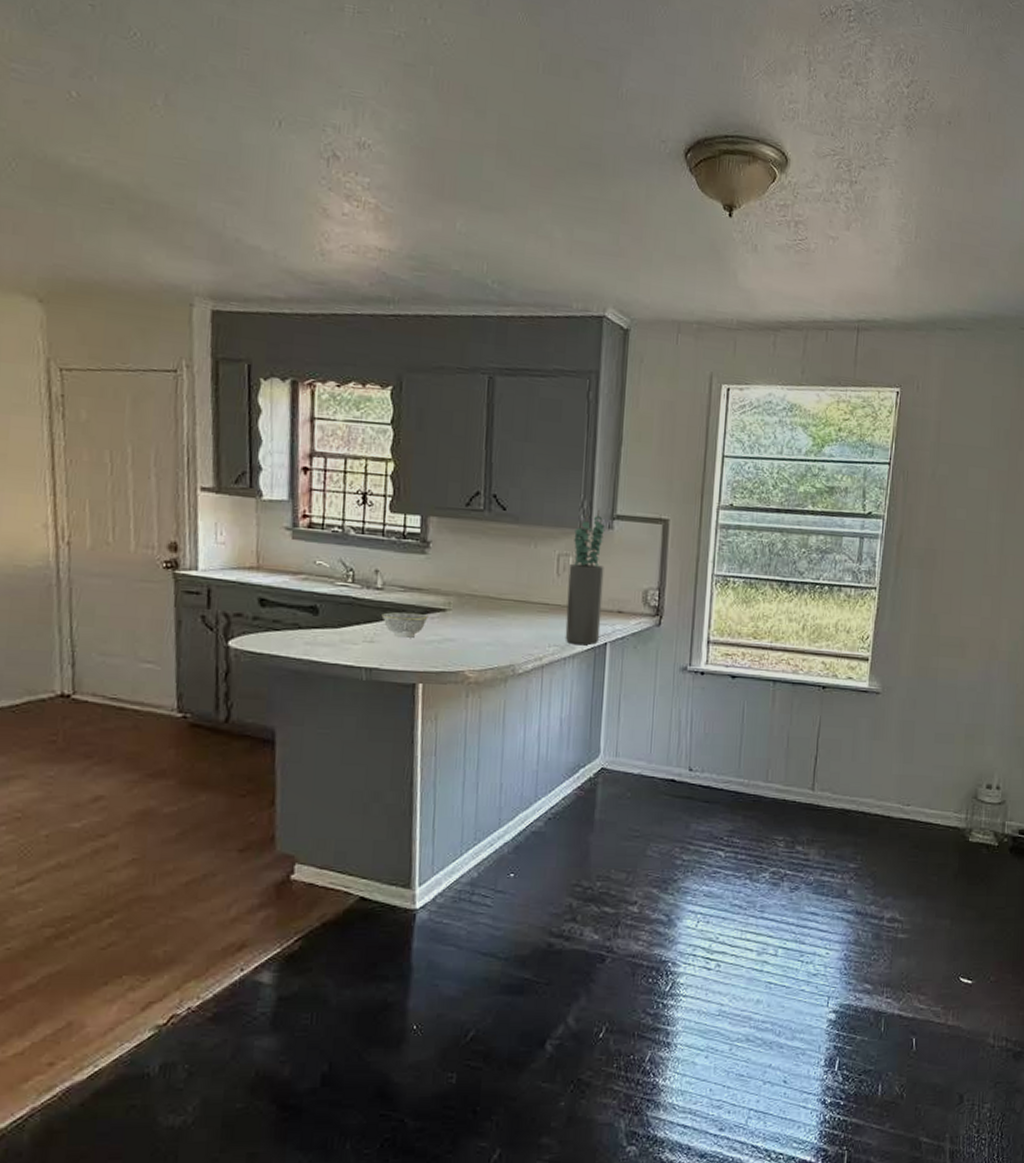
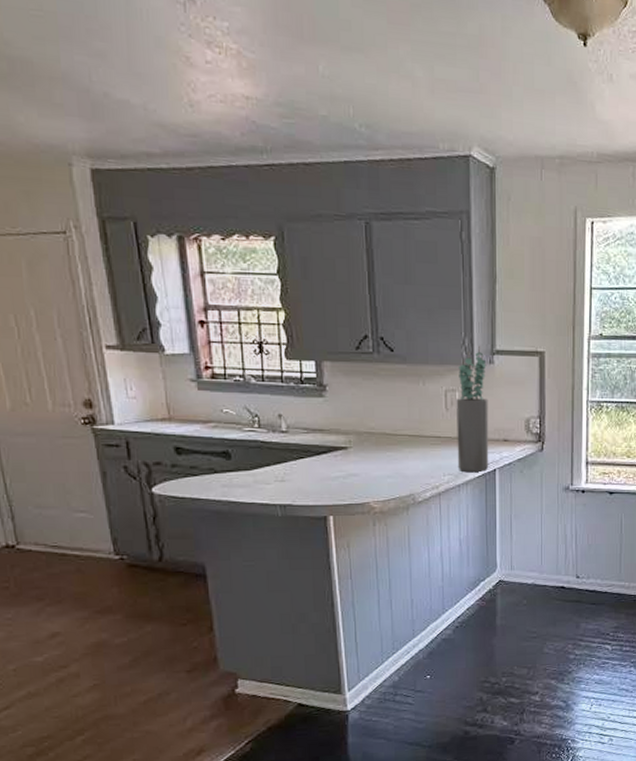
bowl: present [381,611,428,638] -> none [289,452,332,475]

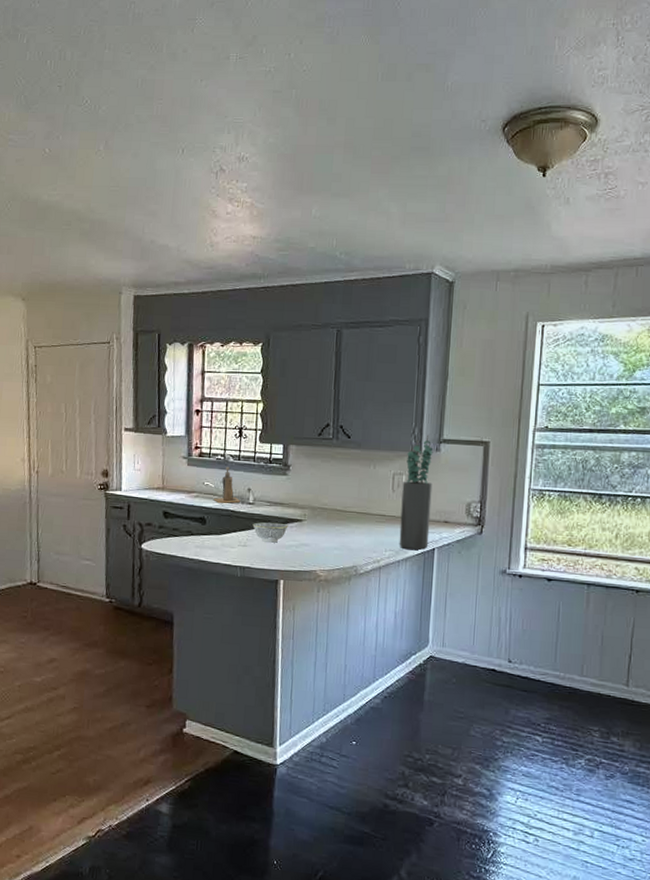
soap dispenser: none [236,389,270,434] -> present [213,466,240,504]
bowl: none [289,452,332,475] -> present [252,522,288,543]

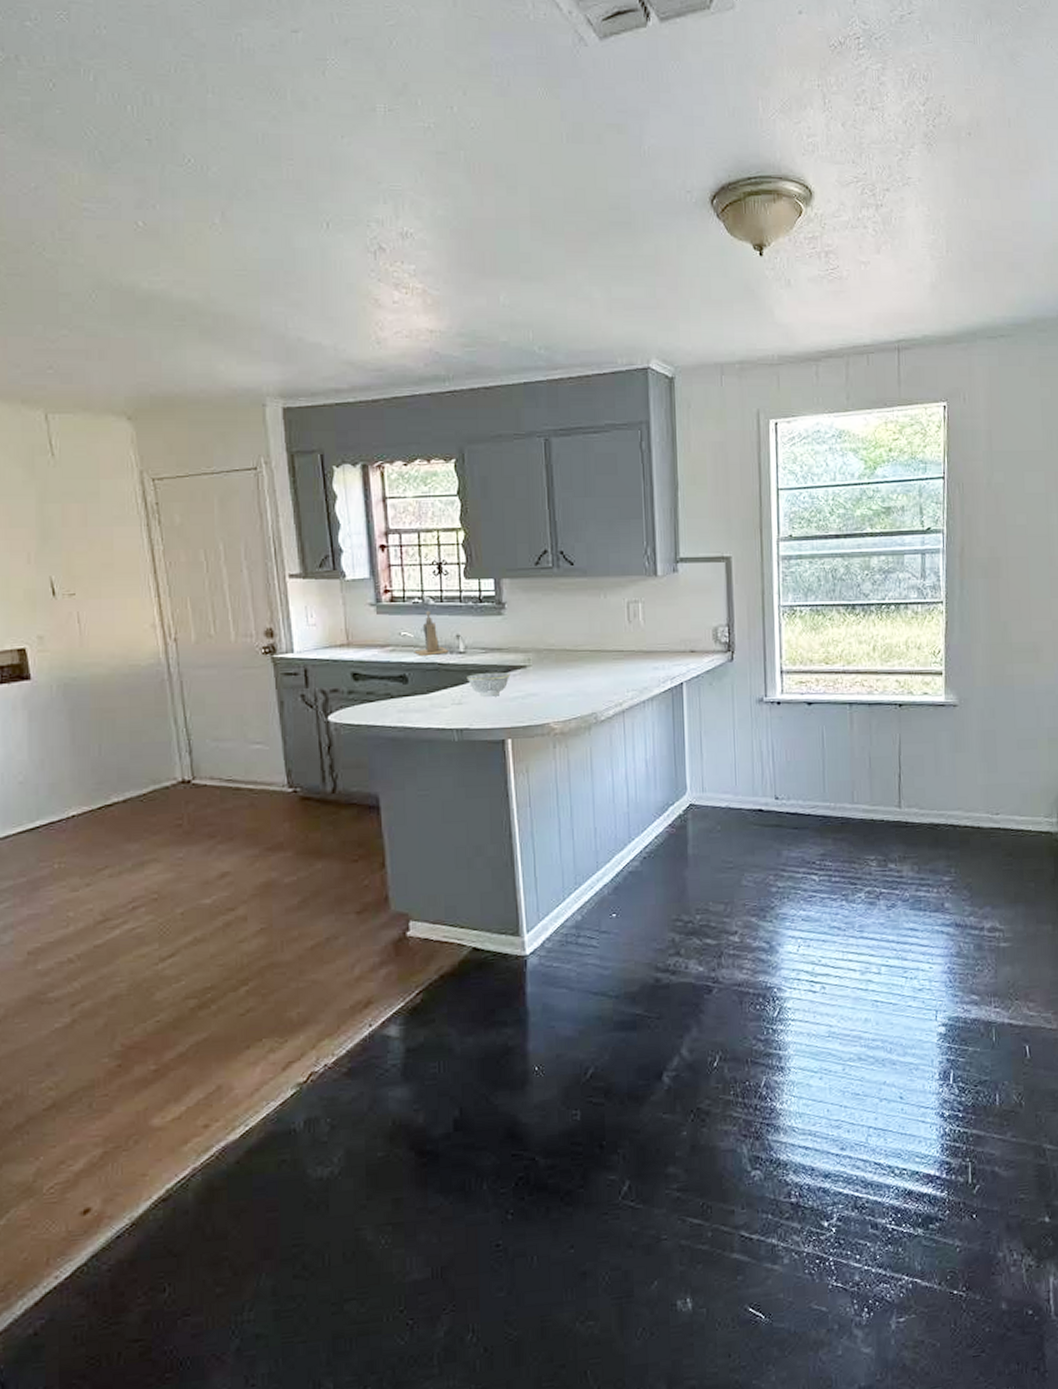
vase: present [399,434,434,551] -> none [639,554,676,688]

